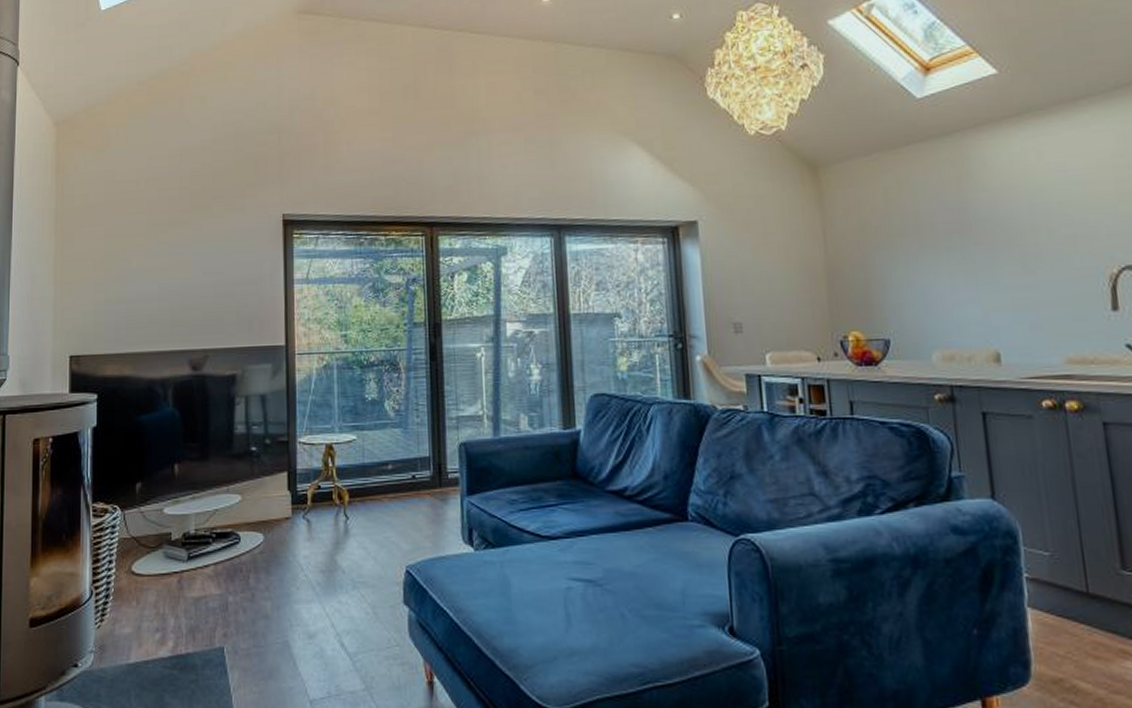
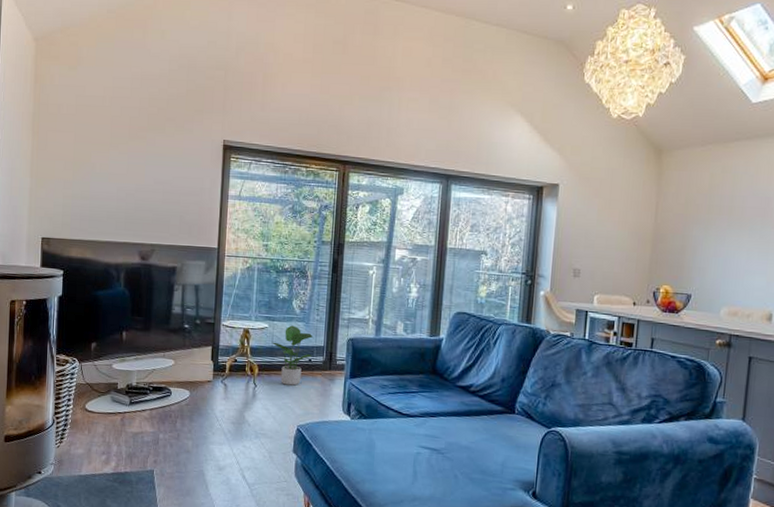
potted plant: none [362,433,416,513] -> present [271,325,313,386]

